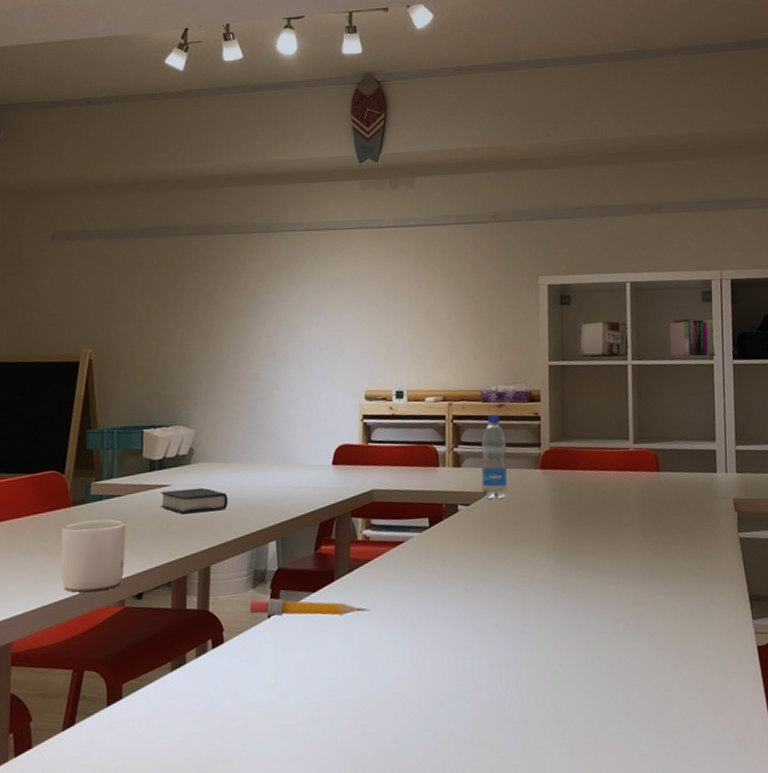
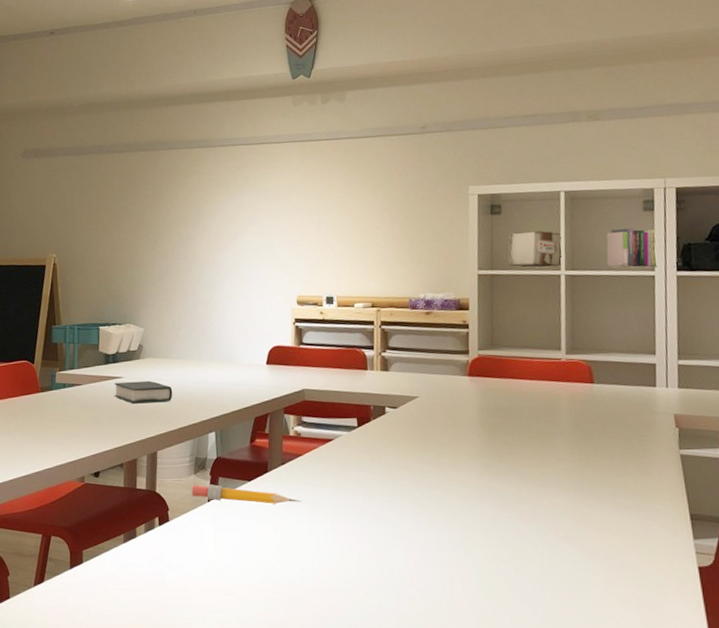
mug: present [61,519,127,593] -> none [31,405,86,468]
bottle: present [481,414,508,499] -> none [408,321,435,403]

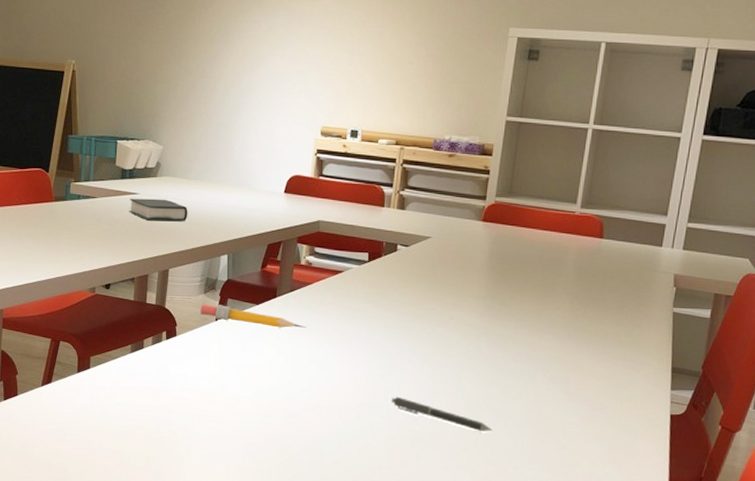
pen: none [397,569,510,601] -> present [391,396,493,432]
box: present [508,230,561,268] -> none [539,81,595,120]
books: present [606,227,683,268] -> none [635,86,711,131]

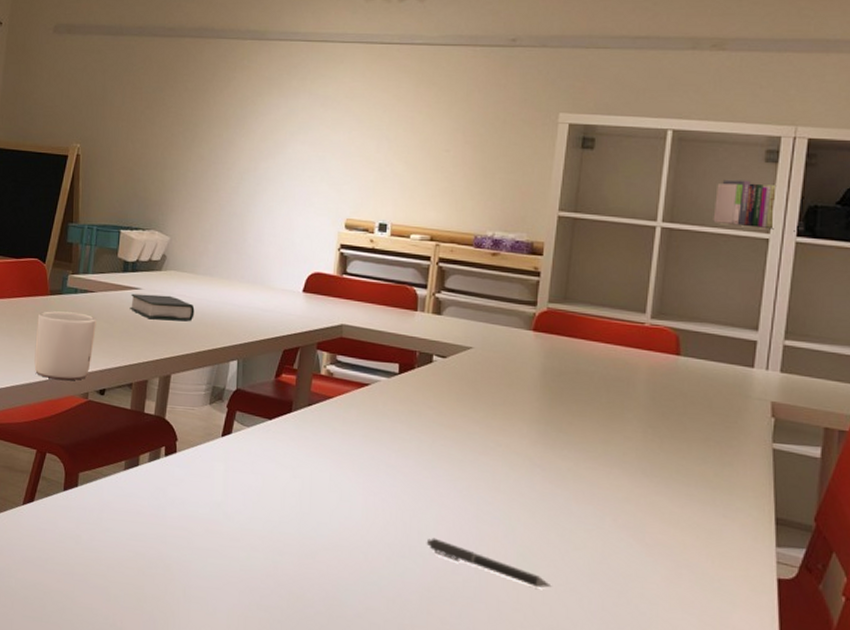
mug: none [44,216,99,277] -> present [34,311,96,381]
pencil: present [200,303,306,328] -> none [205,415,326,449]
books: none [635,86,711,131] -> present [713,179,805,232]

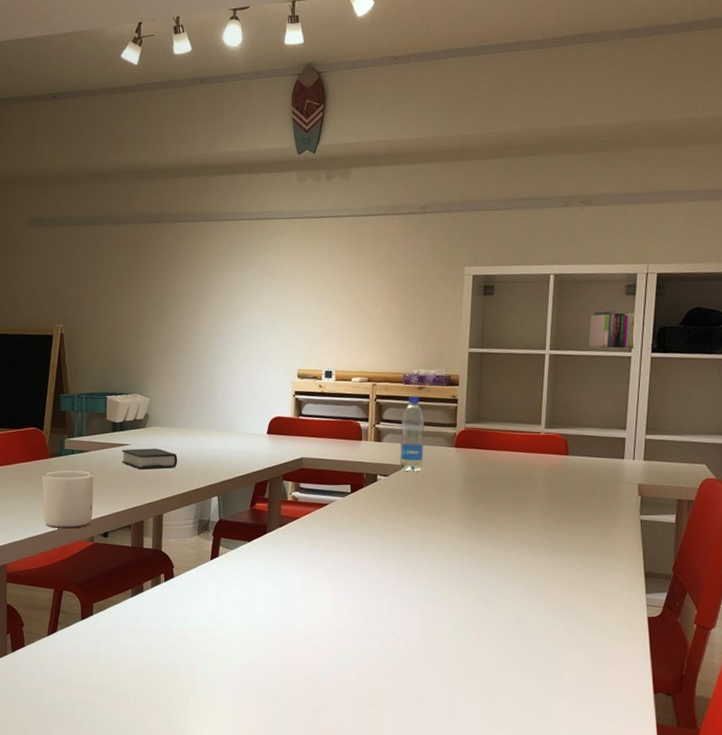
pen: present [426,537,552,588] -> none [383,619,482,647]
bottle: none [463,263,497,356] -> present [400,396,424,472]

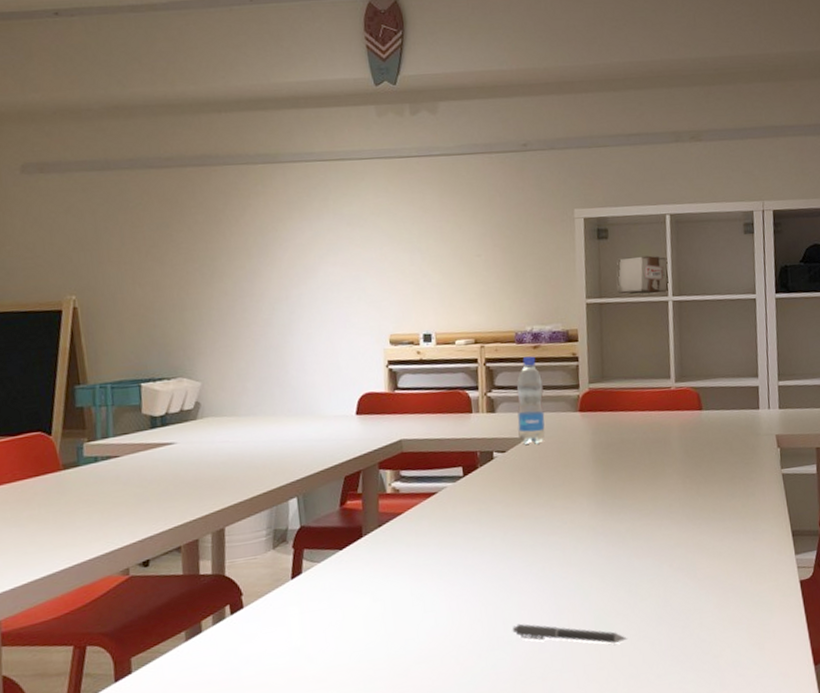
mug: present [42,470,95,529] -> none [51,482,128,563]
book: present [121,448,178,470] -> none [164,444,242,474]
pen: none [383,619,482,647] -> present [512,623,627,644]
box: none [498,311,548,347] -> present [616,255,668,295]
books: present [588,310,658,349] -> none [711,251,781,291]

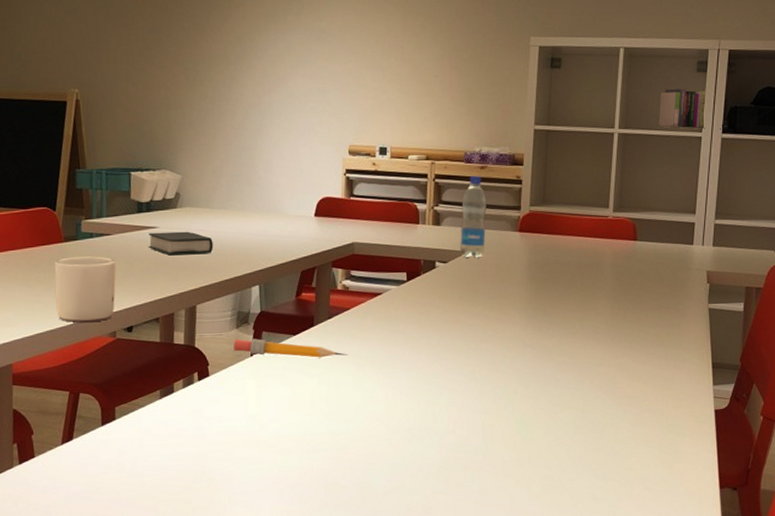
mug: none [51,482,128,563] -> present [54,256,117,323]
book: none [164,444,242,474] -> present [148,231,214,256]
pencil: none [270,558,403,578] -> present [233,338,348,358]
pen: present [512,623,627,644] -> none [440,418,545,446]
box: present [616,255,668,295] -> none [565,87,617,125]
books: none [711,251,781,291] -> present [658,88,728,130]

